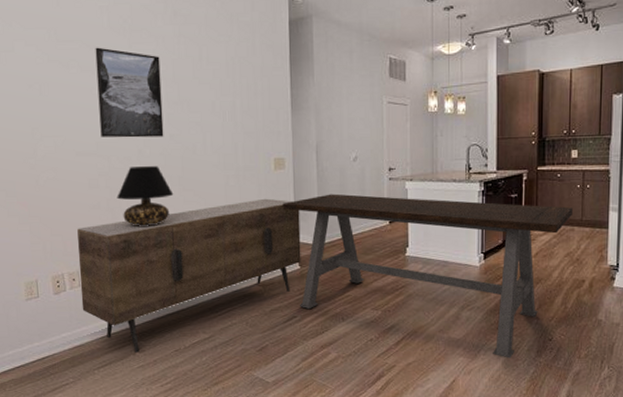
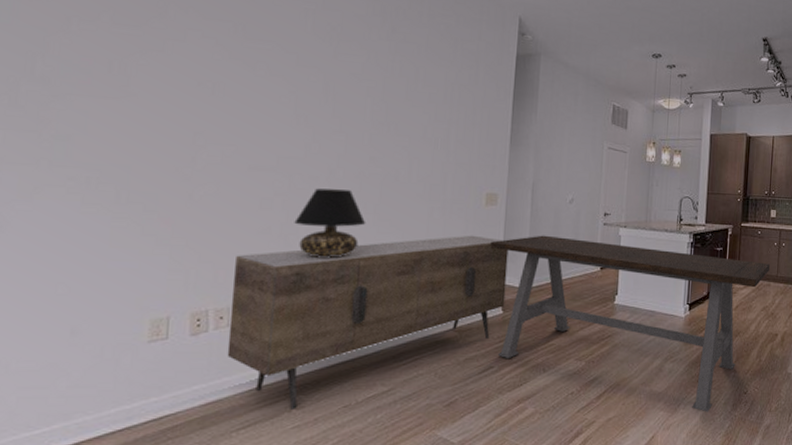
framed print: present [95,47,164,138] -> none [284,51,369,159]

